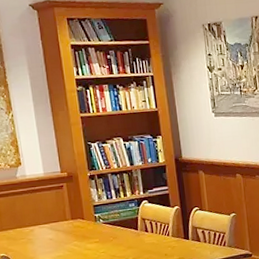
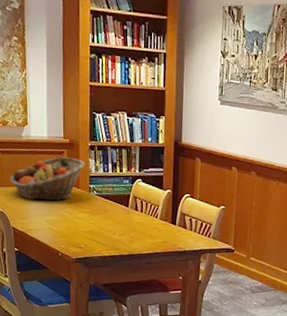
fruit basket: none [9,190,88,239] -> present [9,157,86,201]

